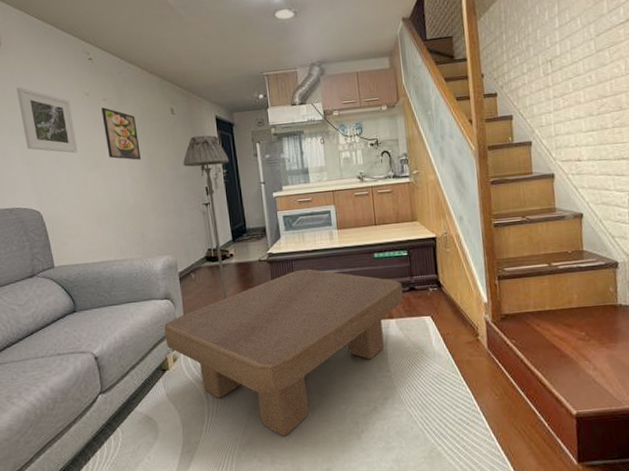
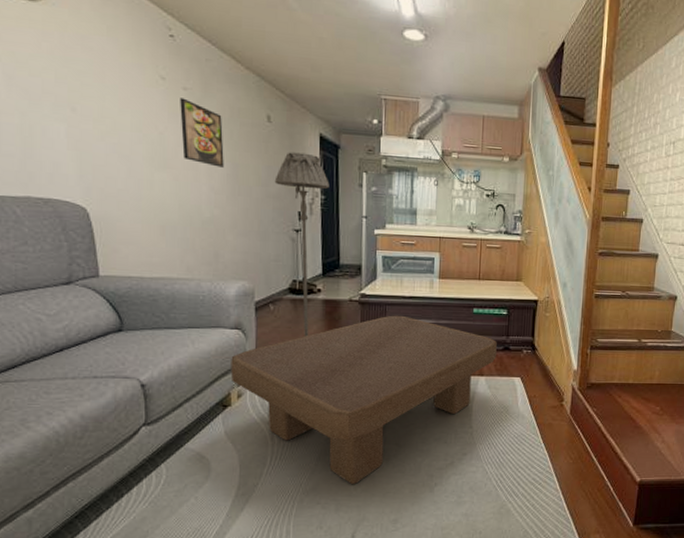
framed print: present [16,87,78,153] -> none [68,51,144,146]

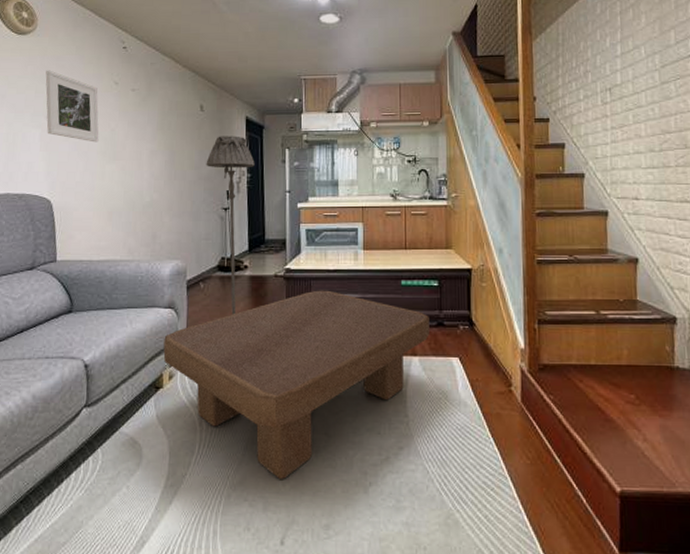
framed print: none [68,51,144,146] -> present [45,70,99,142]
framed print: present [180,98,224,168] -> none [128,98,163,155]

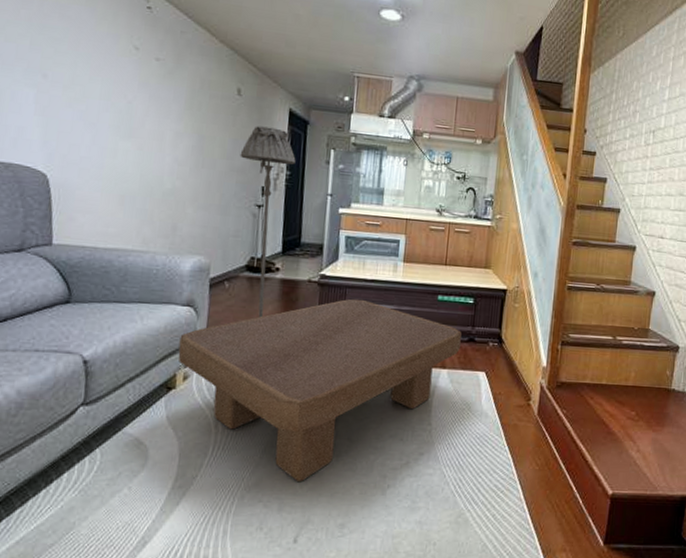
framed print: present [45,70,99,142] -> none [44,18,113,114]

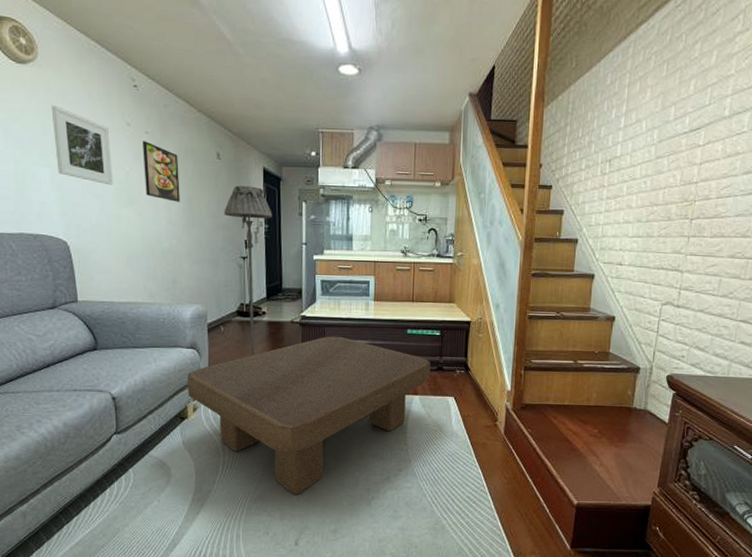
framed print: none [44,18,113,114] -> present [51,105,113,185]
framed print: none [149,68,192,139] -> present [143,141,180,202]

